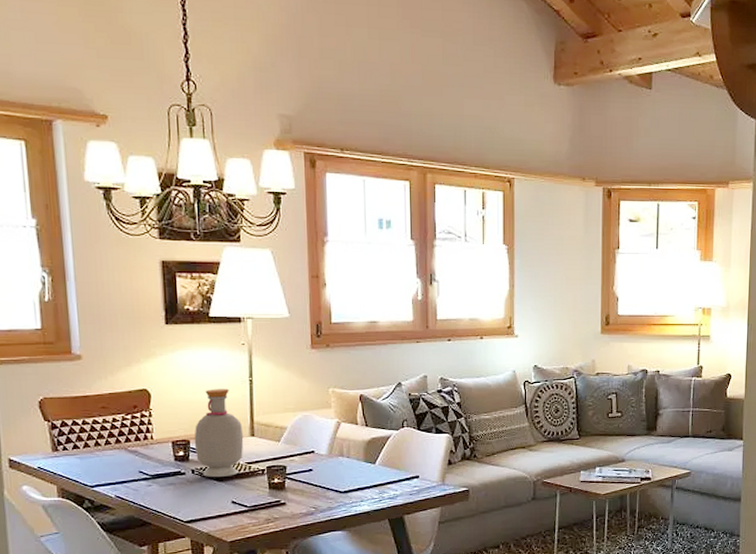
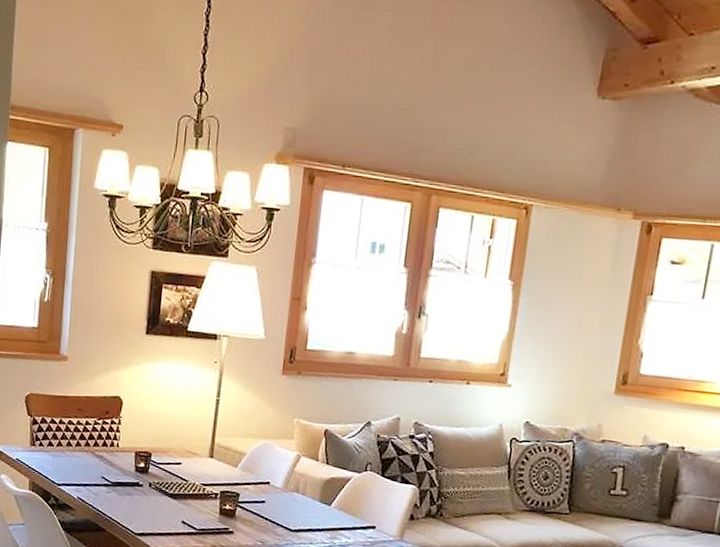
bottle: present [194,389,244,477] -> none [155,404,203,495]

